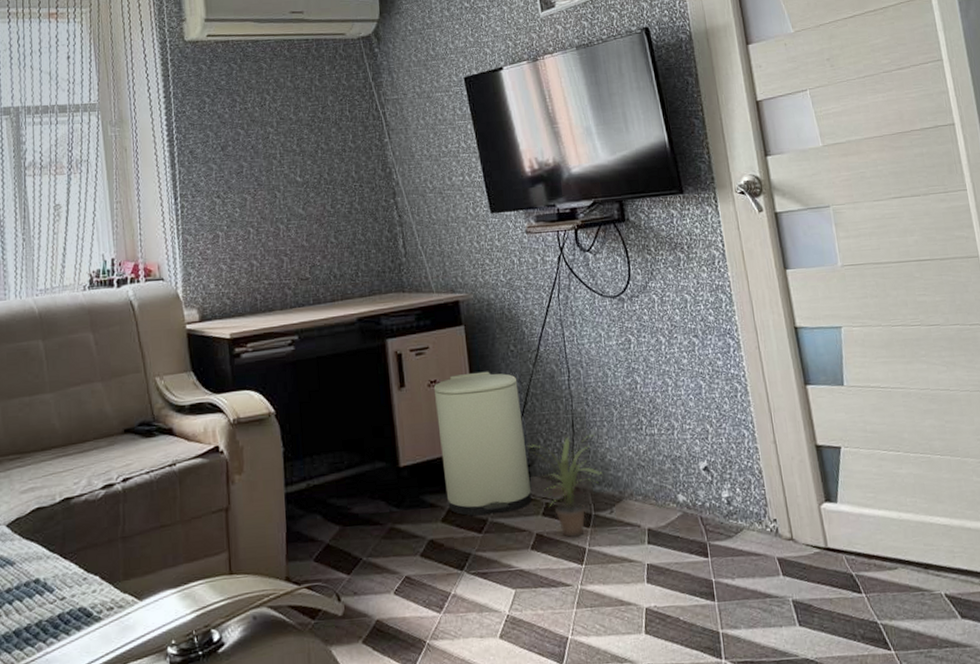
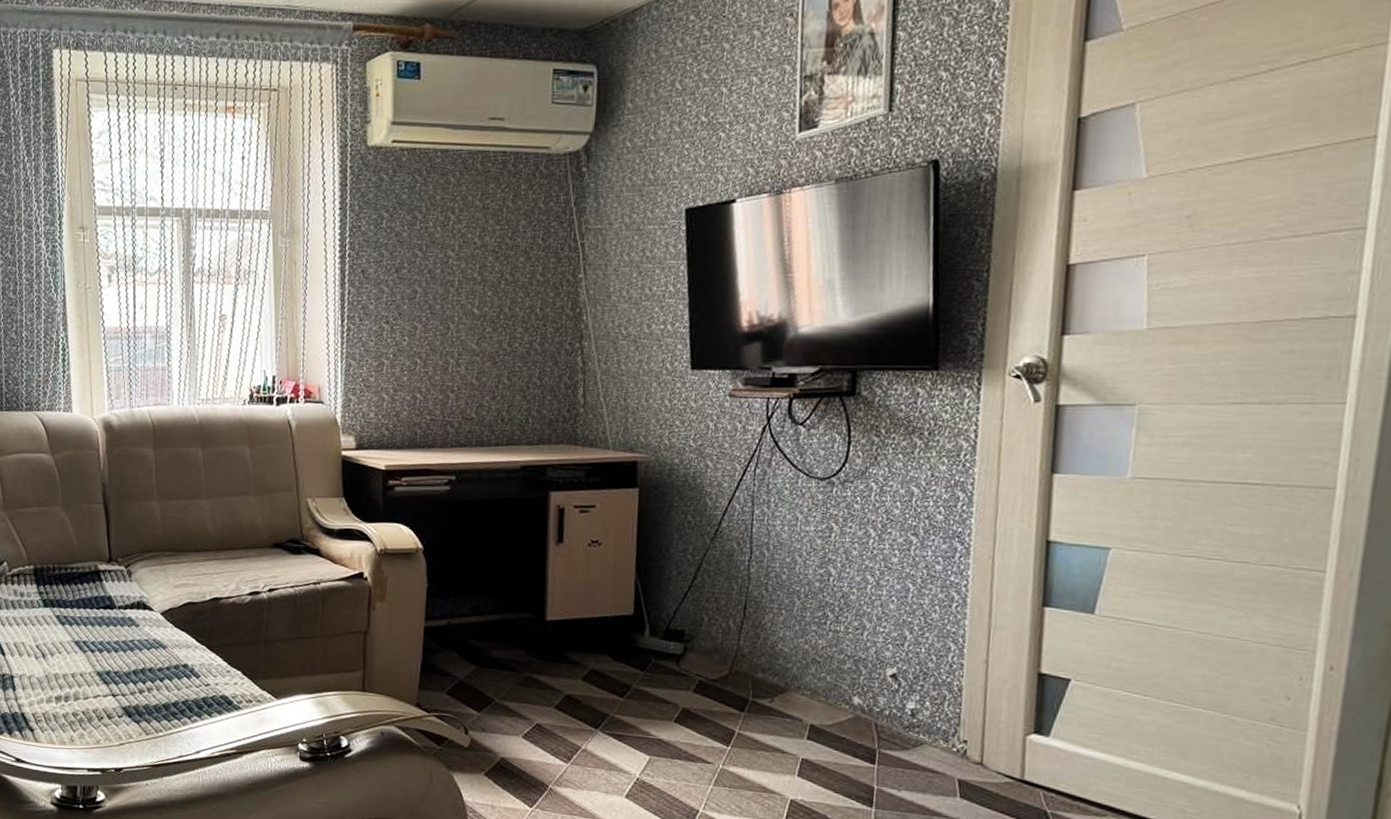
pedal bin: present [433,371,532,516] -> none [591,538,690,682]
potted plant: present [527,434,603,538] -> none [689,619,770,719]

